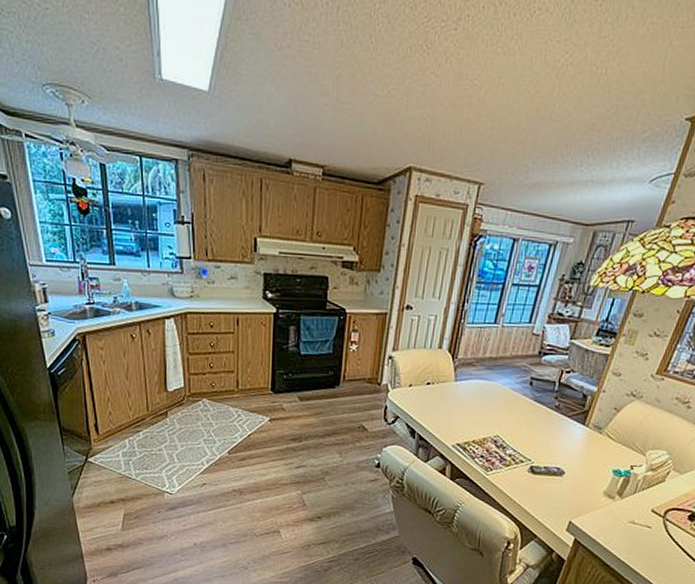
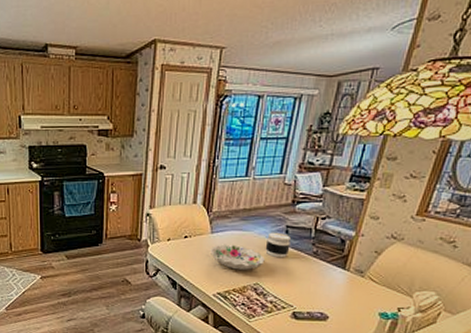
decorative bowl: none [453,393,507,421] -> present [211,244,265,270]
jar: none [508,383,534,411] -> present [265,232,291,258]

